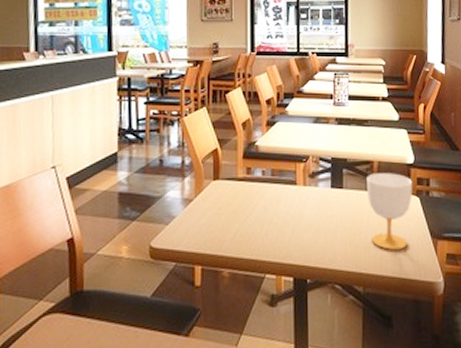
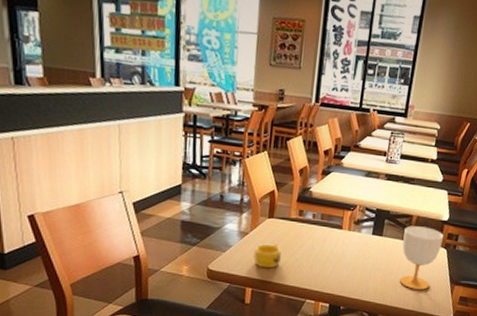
cup: none [201,208,231,240] -> present [253,243,281,269]

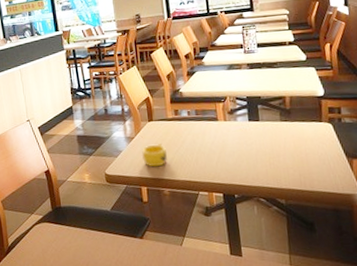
cup: present [400,226,444,290] -> none [279,105,325,169]

